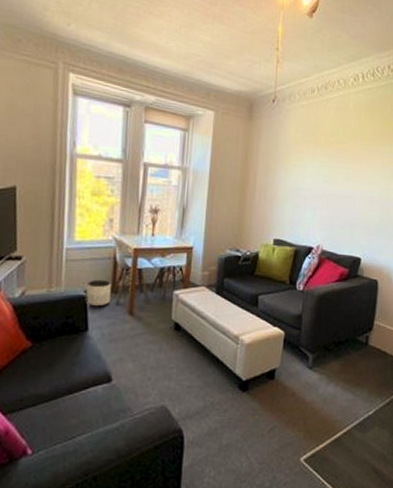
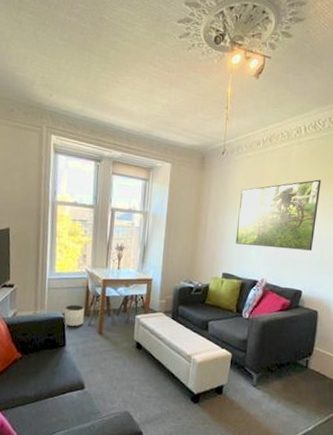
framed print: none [288,133,381,213] -> present [235,179,321,251]

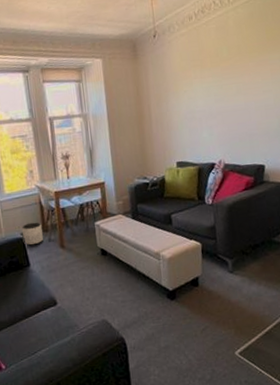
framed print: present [235,179,321,251] -> none [180,43,269,129]

